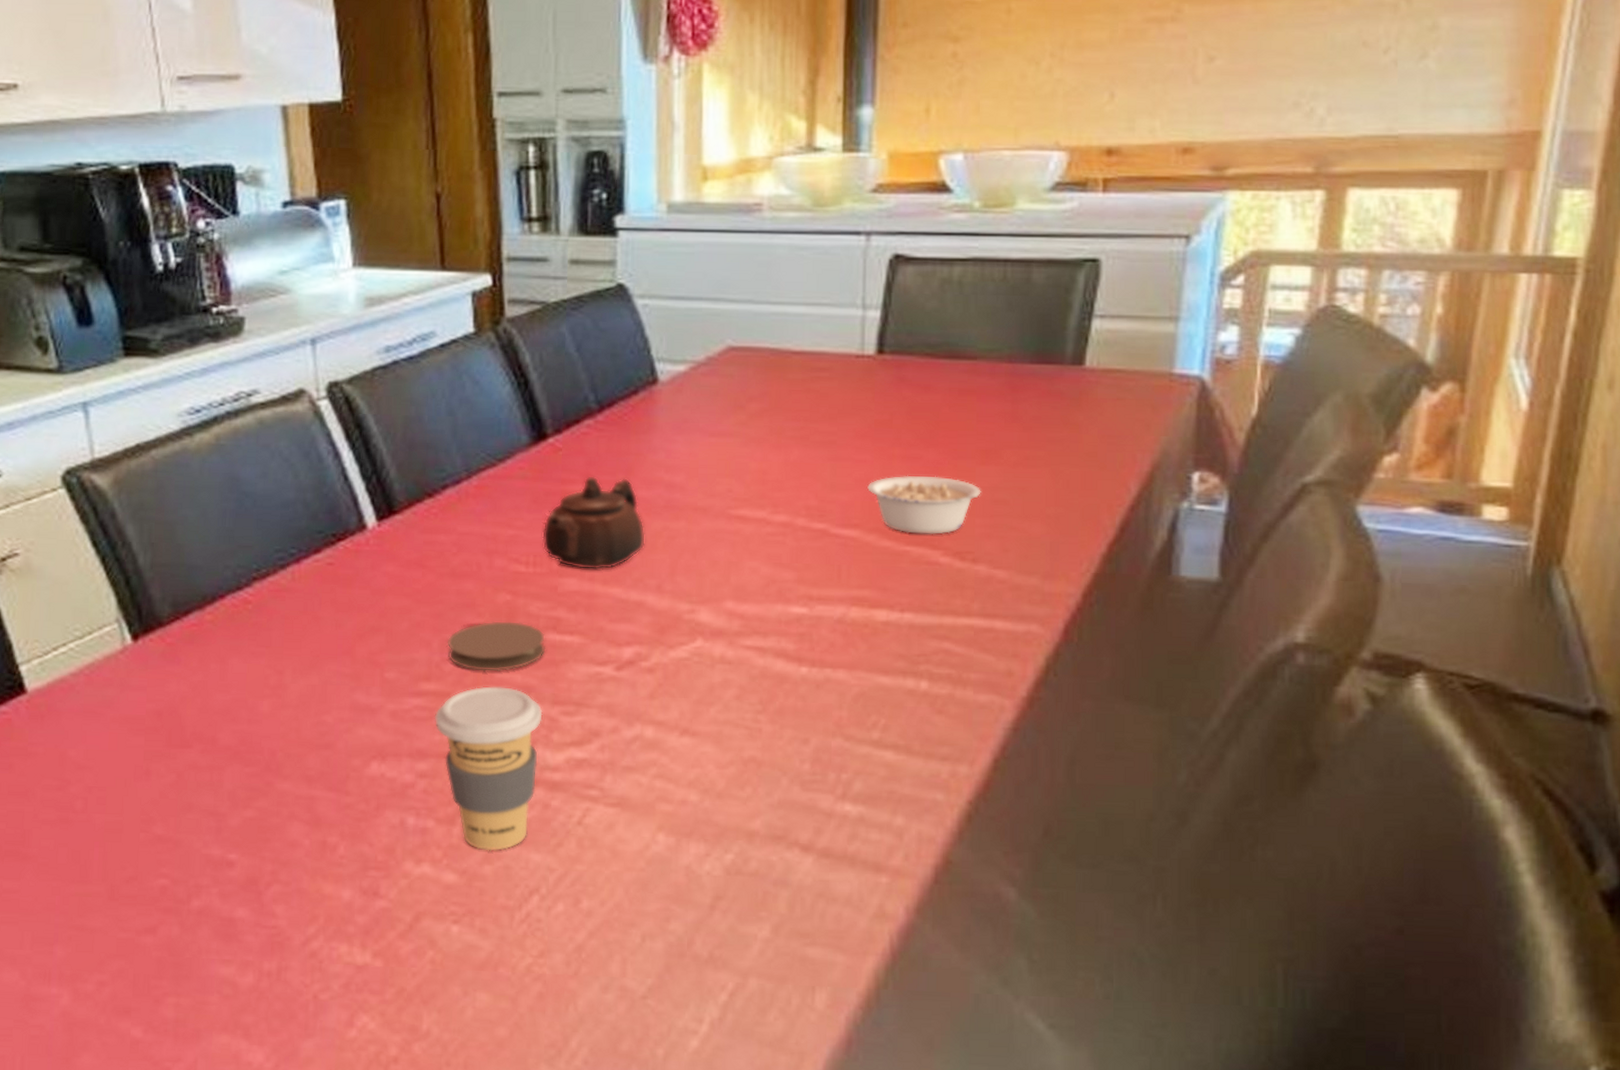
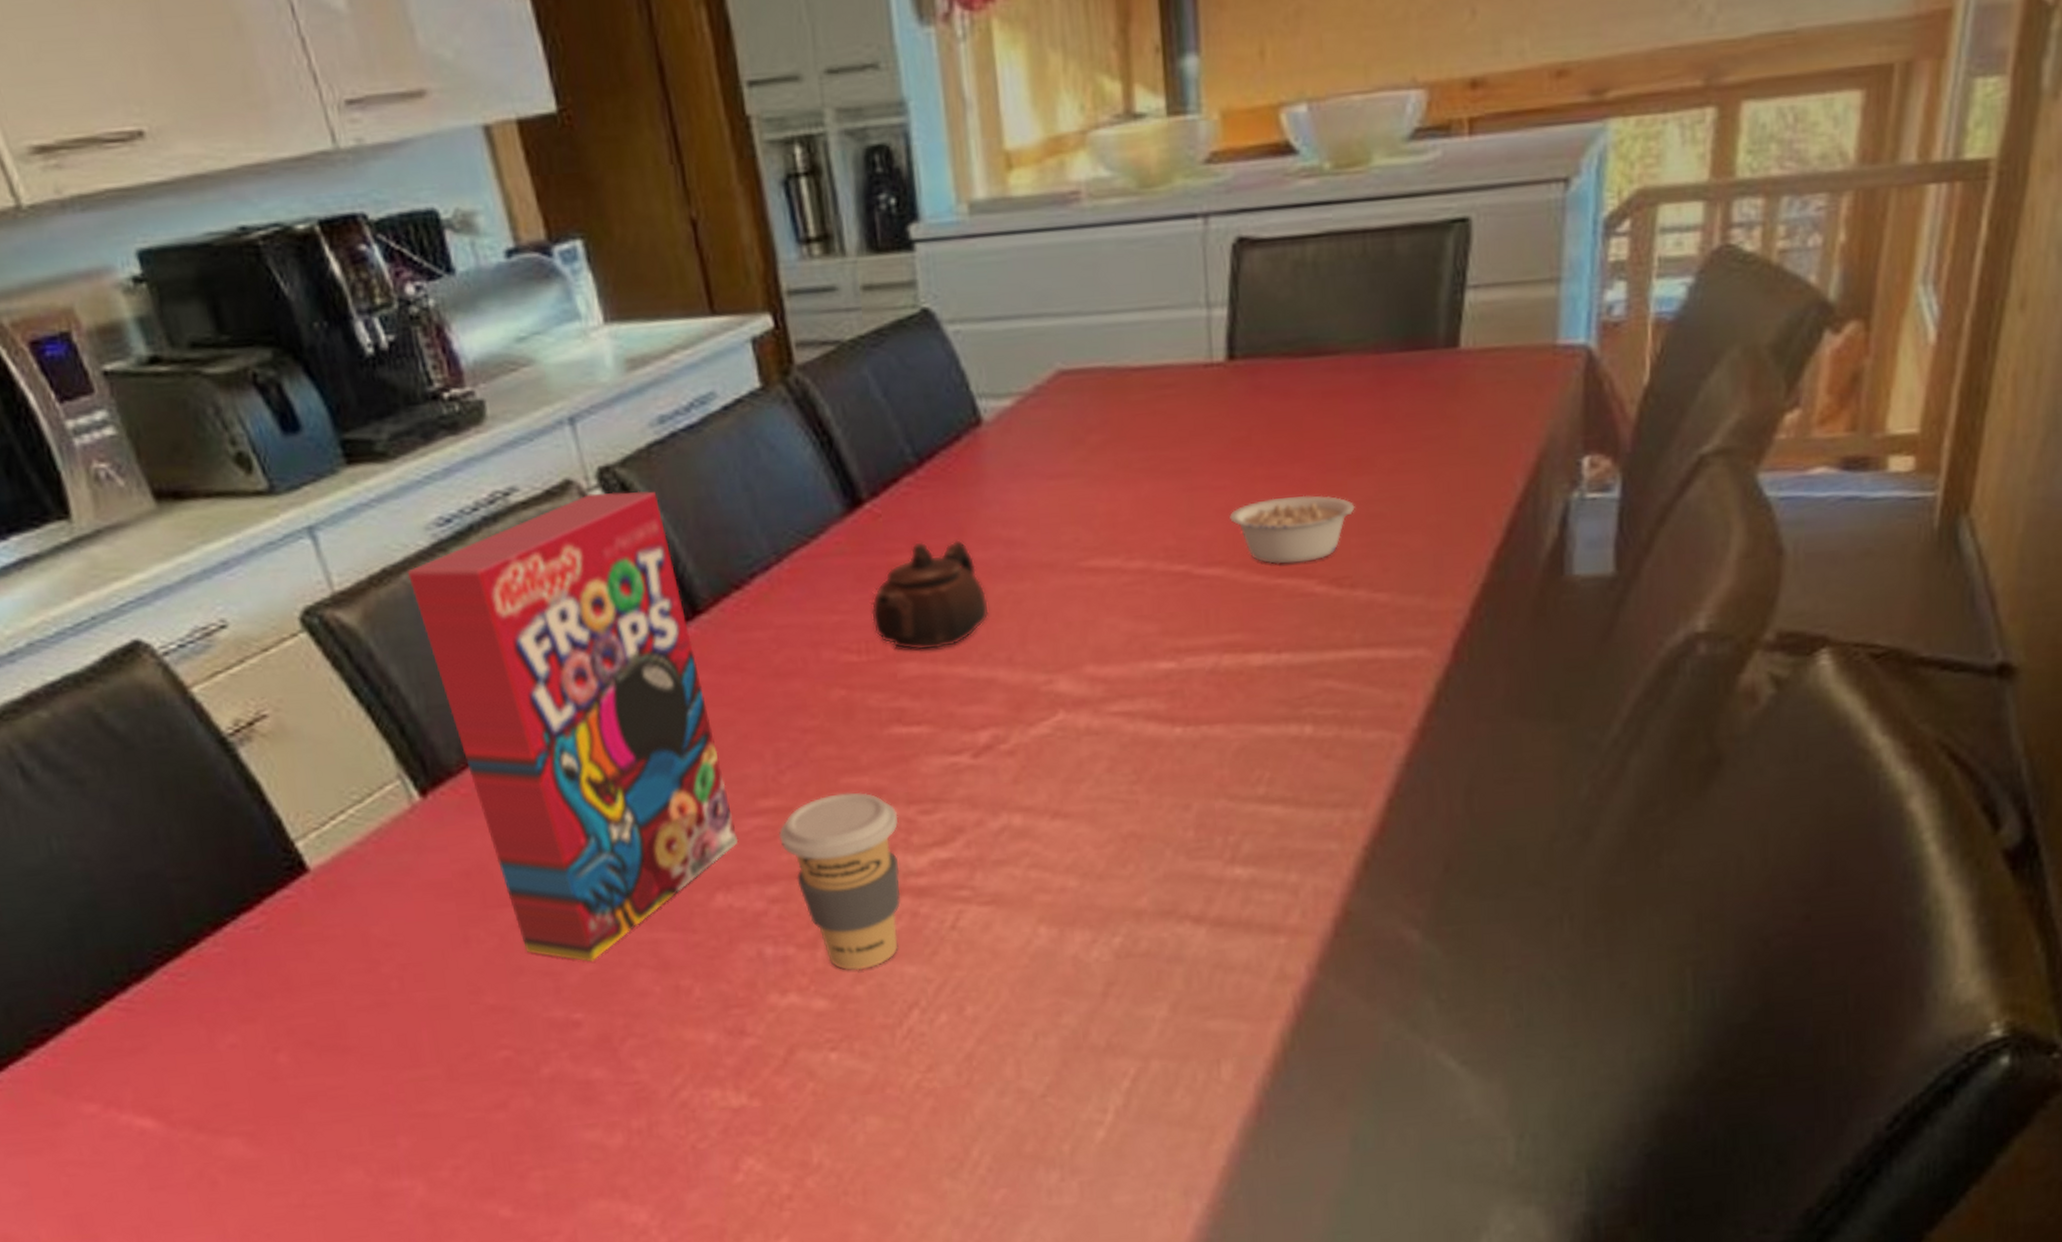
cereal box: none [156,403,399,808] -> present [407,491,739,962]
coaster: present [447,621,546,672] -> none [781,718,892,779]

